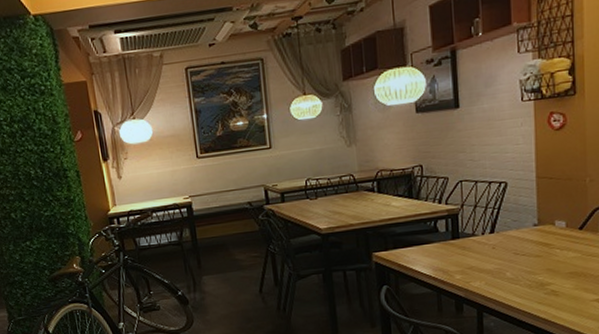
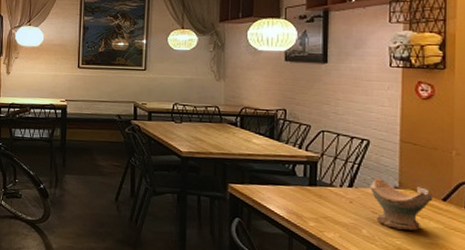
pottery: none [511,218,571,266] -> present [370,177,434,231]

